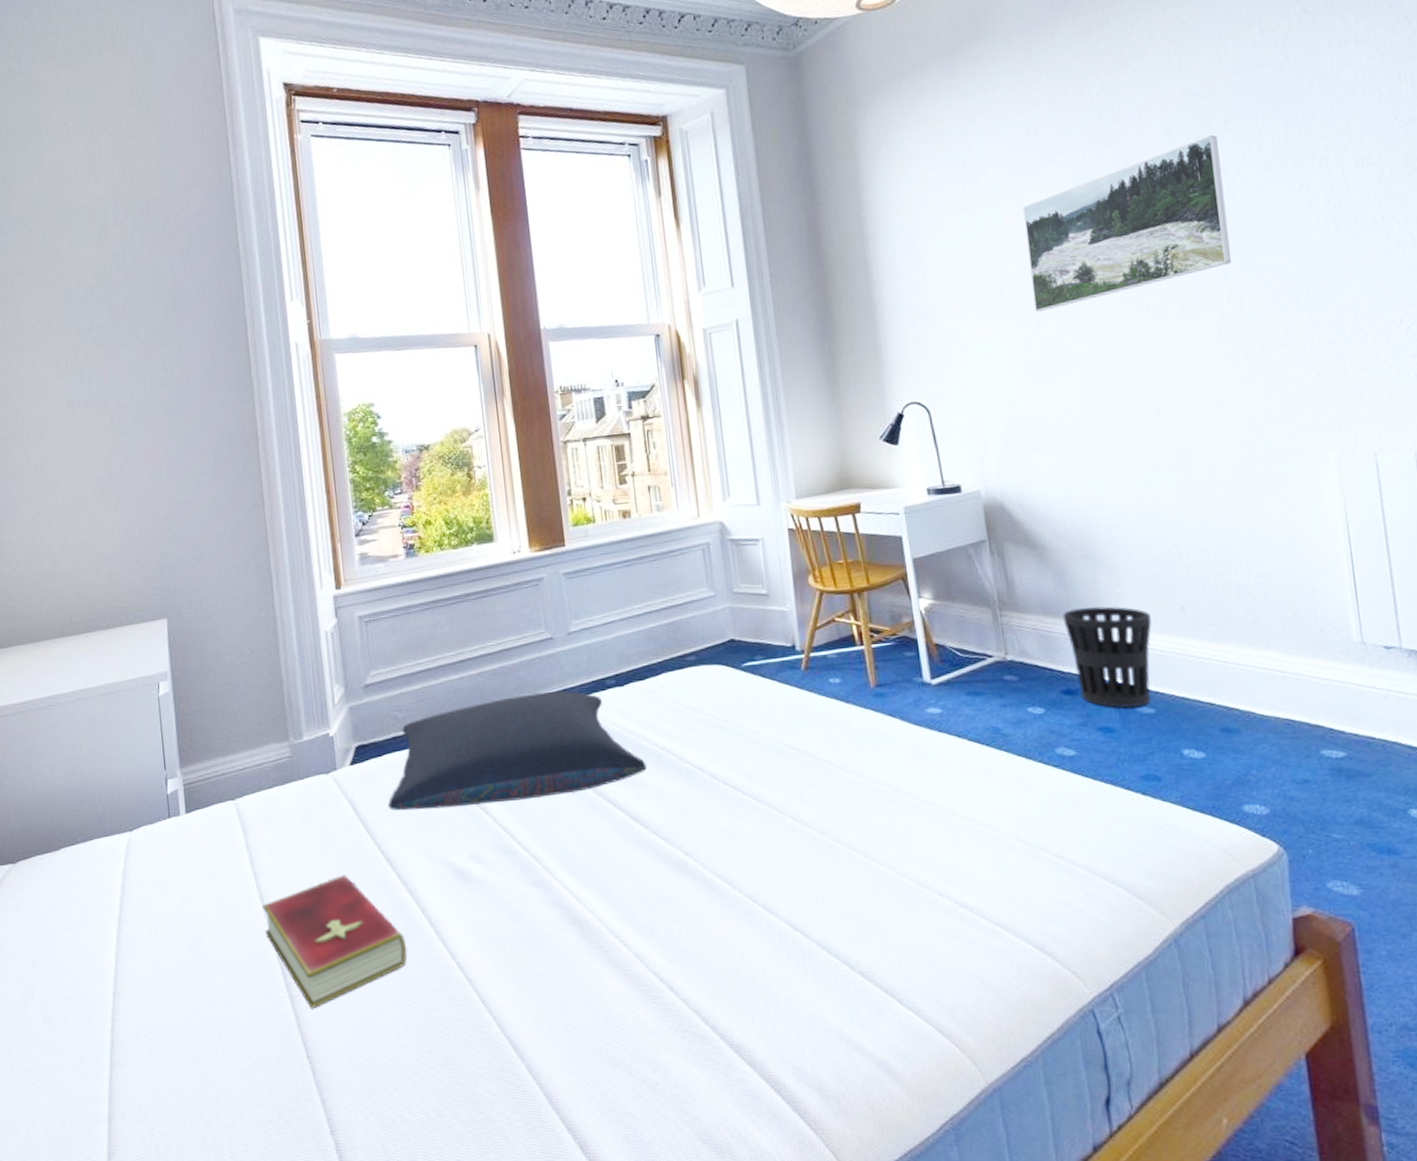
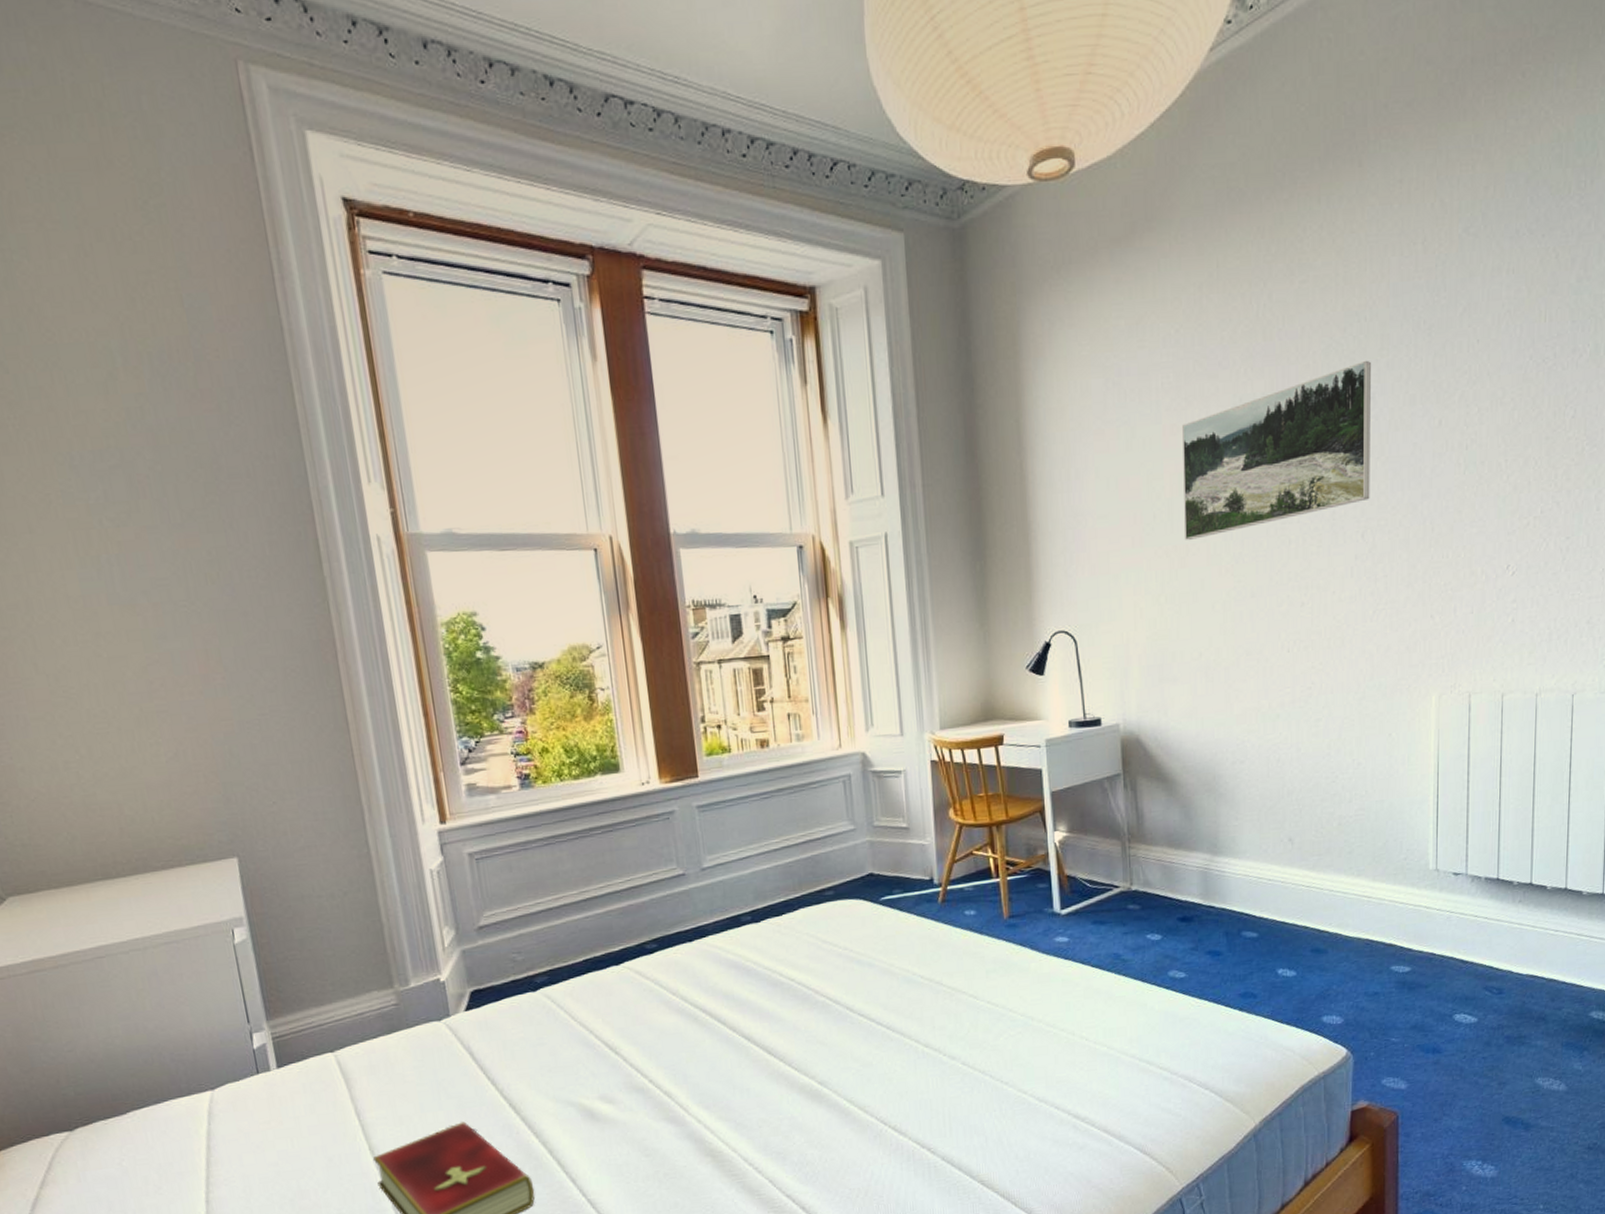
pillow: present [387,691,647,811] -> none [508,928,783,1056]
wastebasket: present [1062,606,1152,708] -> none [1185,838,1262,933]

